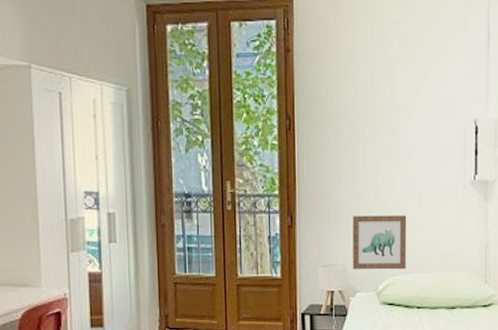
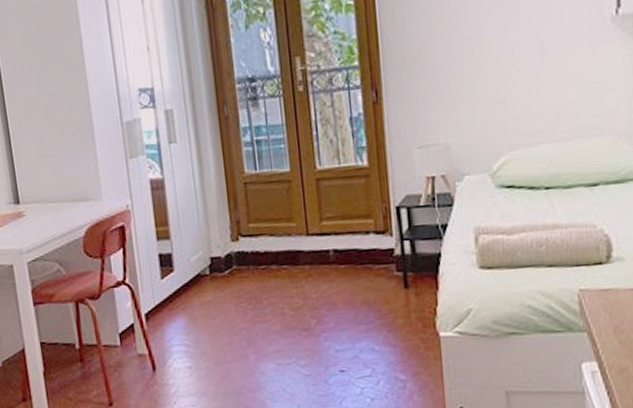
wall art: present [352,215,407,270] -> none [453,72,528,147]

